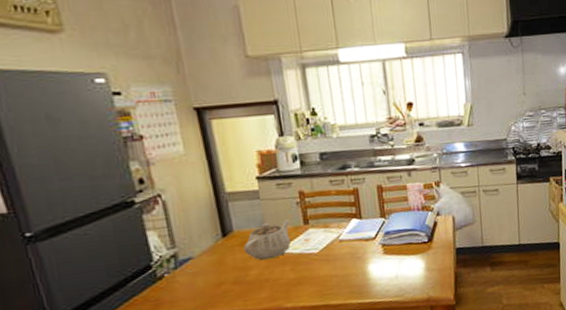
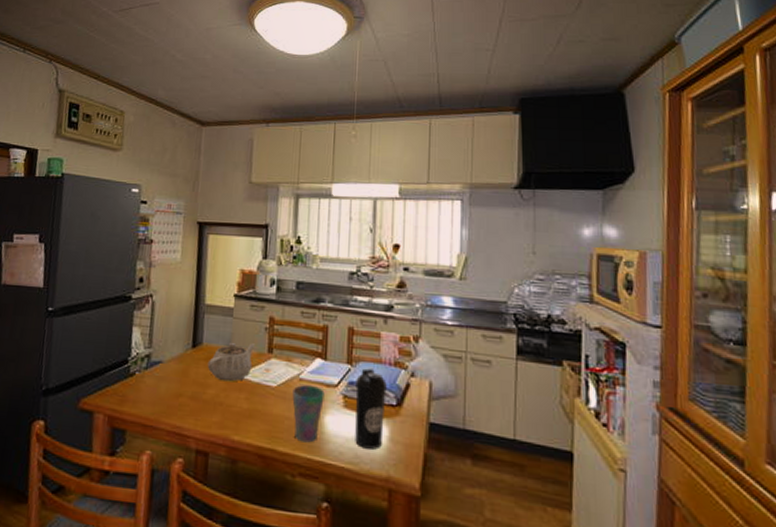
cup: none [335,243,366,292] -> present [292,385,325,443]
water bottle: none [391,217,420,282] -> present [355,368,387,450]

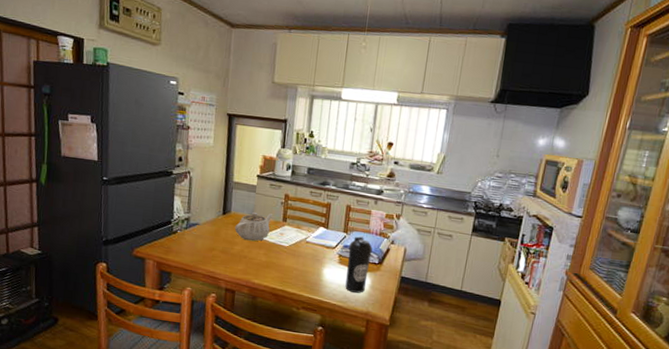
cup: present [292,385,325,443] -> none [300,246,325,287]

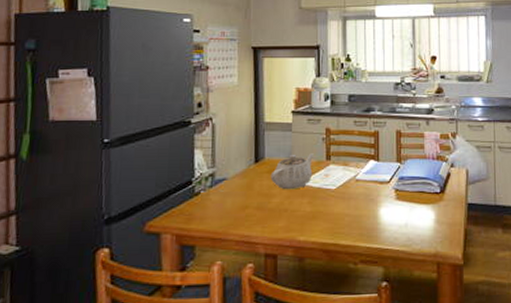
water bottle: present [345,236,373,293] -> none [405,164,431,232]

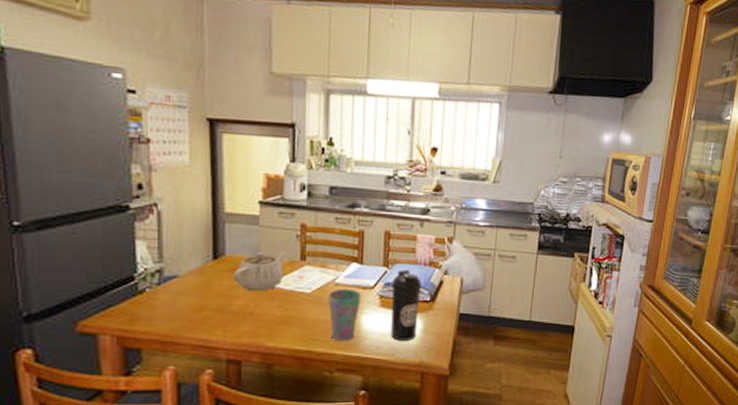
cup: none [351,184,379,234] -> present [328,289,361,341]
water bottle: none [405,164,431,232] -> present [391,269,422,341]

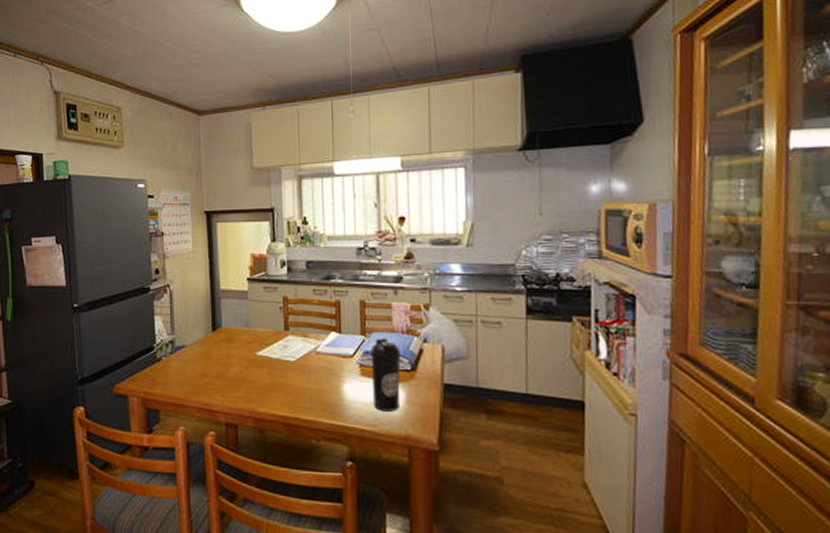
teapot: present [232,252,287,292] -> none [228,323,272,360]
cup: present [328,289,361,341] -> none [311,358,342,410]

